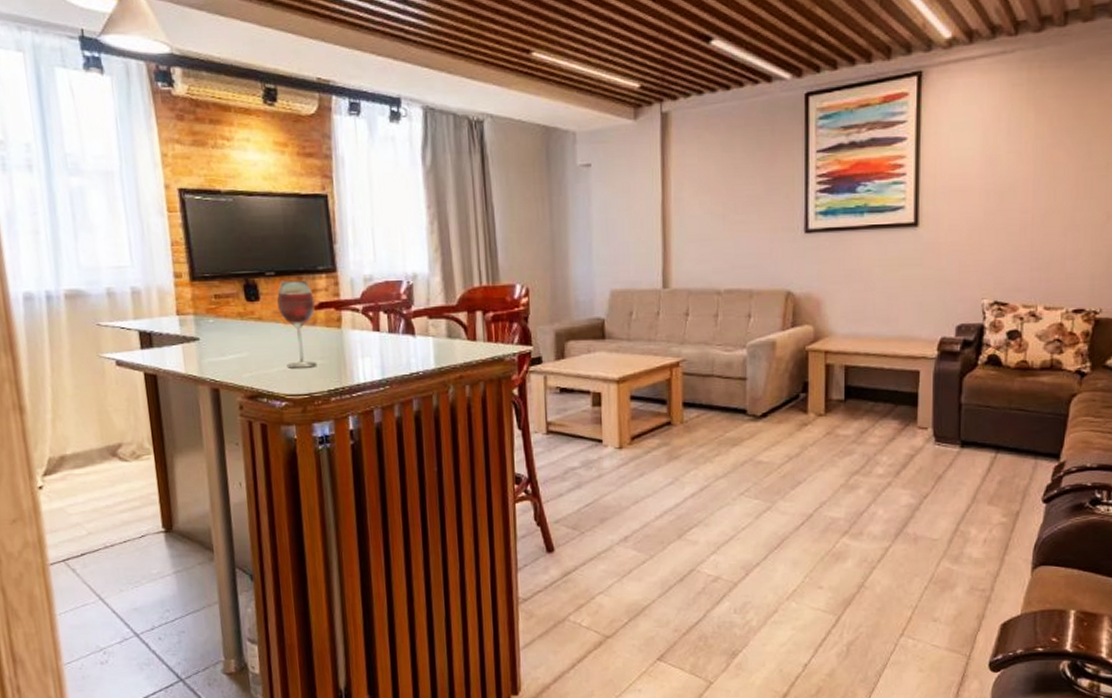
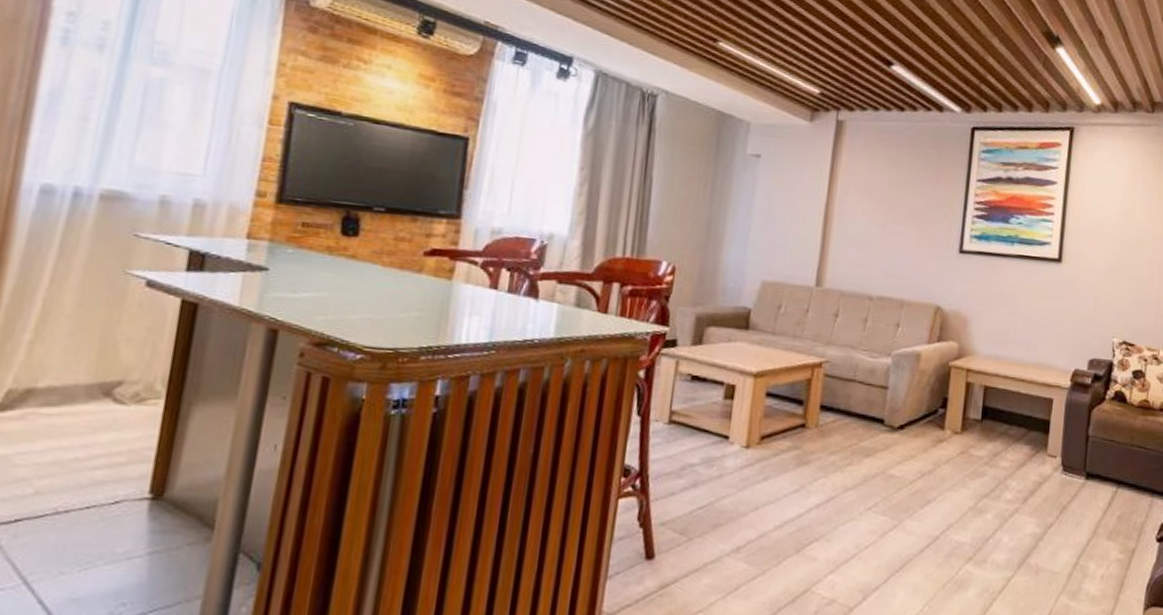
wineglass: present [277,280,317,368] -> none [373,218,427,319]

